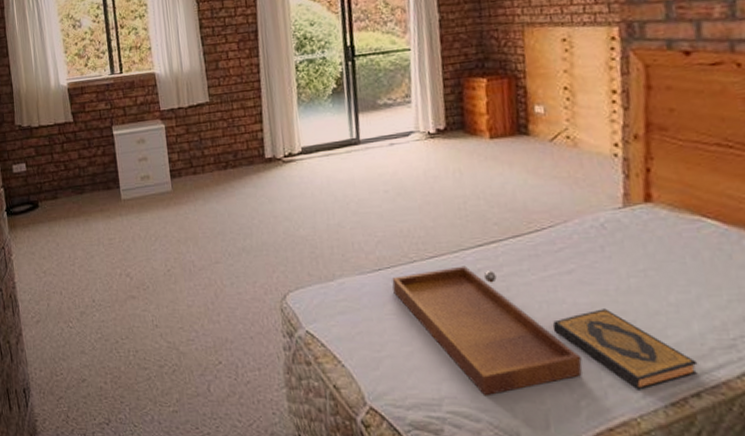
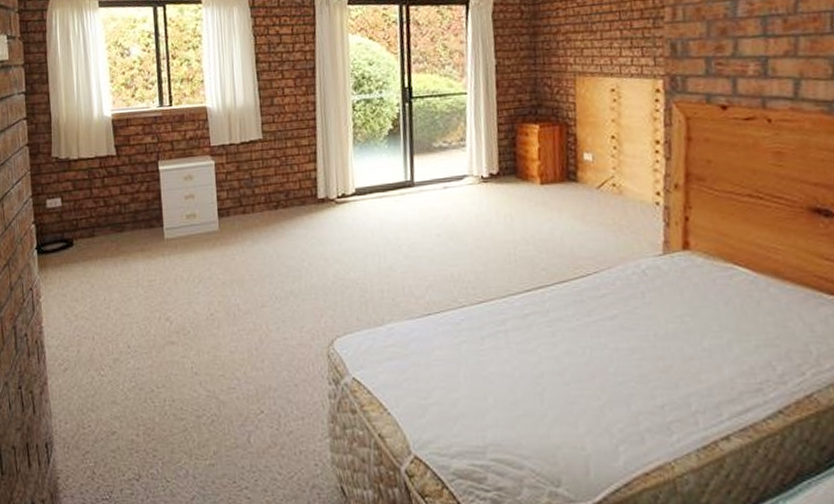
tray: present [392,266,582,396] -> none [441,311,622,443]
hardback book: present [552,309,698,390] -> none [594,354,728,435]

